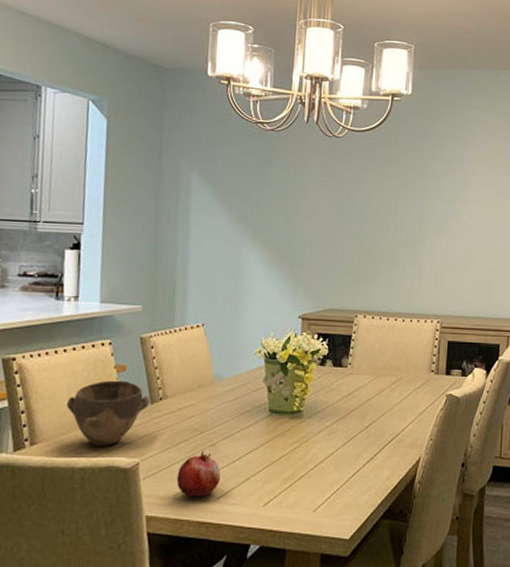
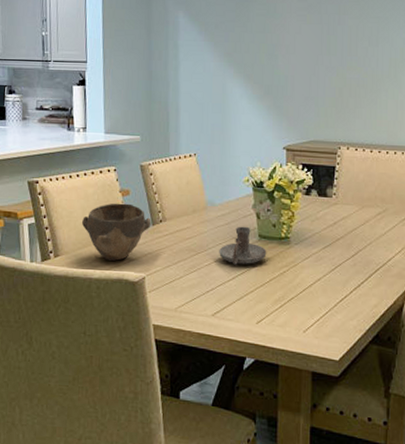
fruit: present [176,450,221,497] -> none [178,269,216,312]
candle holder: none [225,401,278,443] -> present [219,226,267,265]

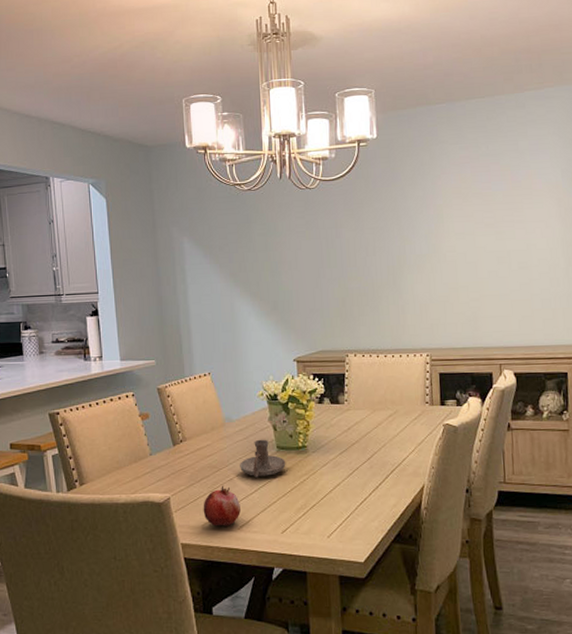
bowl: present [82,203,151,261] -> none [105,426,172,484]
fruit: none [178,269,216,312] -> present [203,485,241,527]

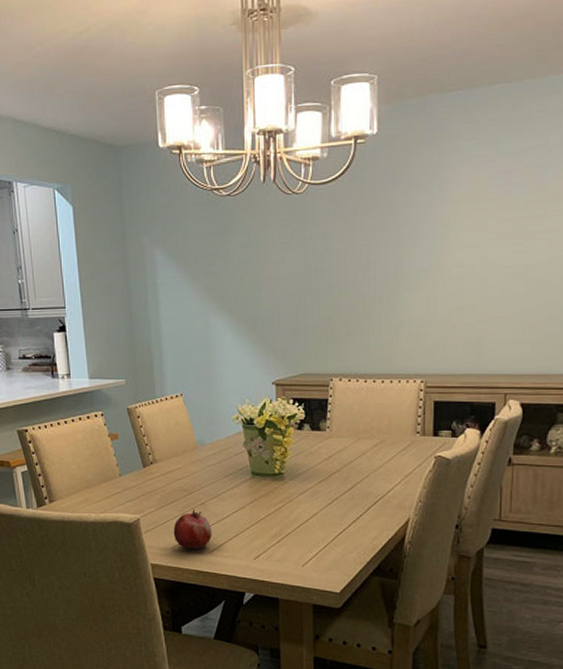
candle holder: present [240,439,286,478] -> none [212,464,261,503]

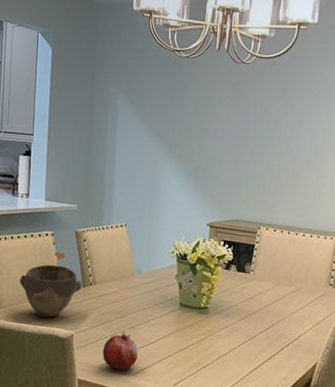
bowl: none [74,447,142,504] -> present [20,264,83,318]

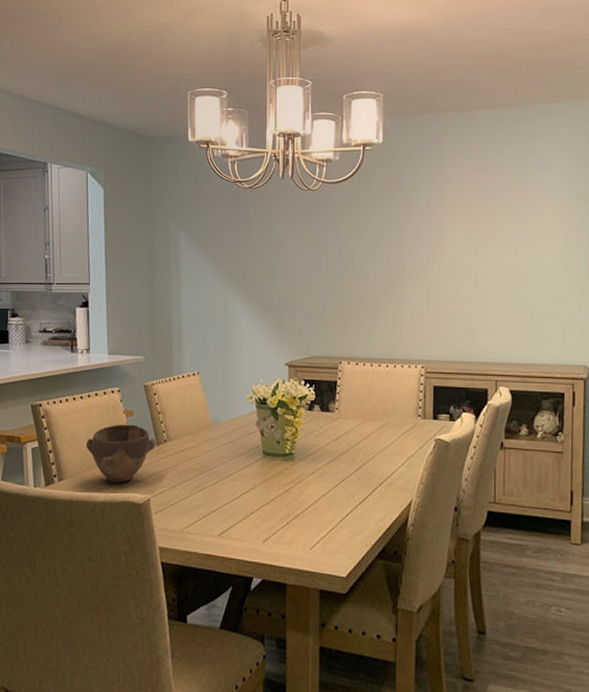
fruit: present [102,331,138,371] -> none [183,489,222,532]

